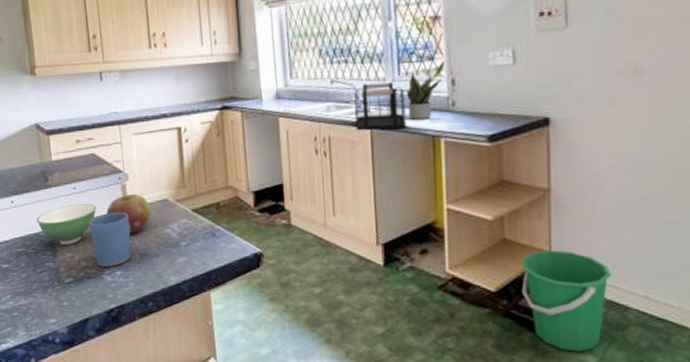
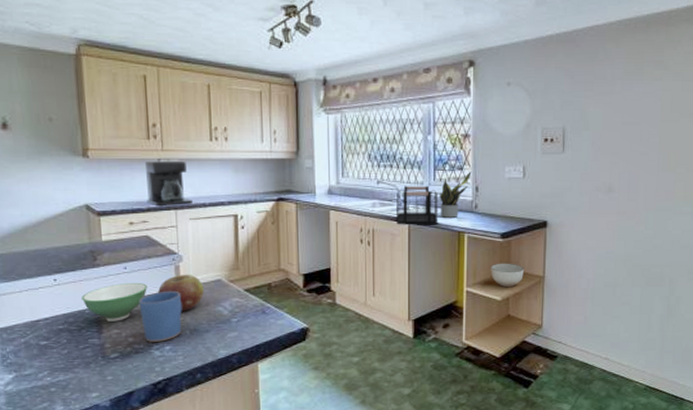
coffee maker: none [87,71,136,123] -> present [144,160,194,207]
bowl: none [476,172,523,204] -> present [490,263,525,288]
bucket: present [520,250,611,352] -> none [519,324,584,402]

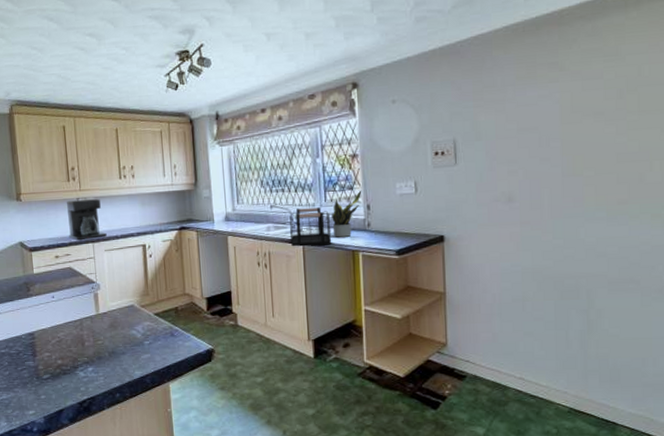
bowl: present [80,282,148,322] -> none [18,309,73,346]
mug: present [138,290,182,342] -> none [65,316,102,364]
fruit: present [158,274,204,312] -> none [81,300,120,335]
bowl: present [490,263,525,288] -> none [387,280,424,305]

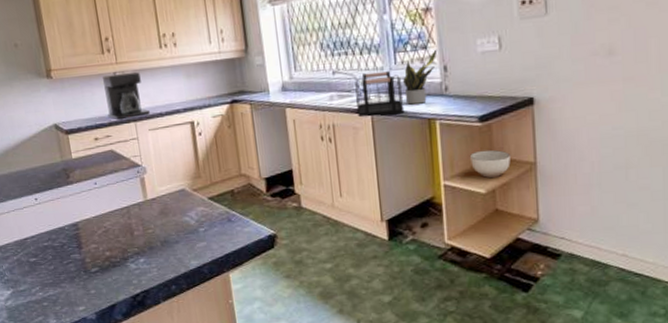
bowl: none [387,280,424,305] -> present [469,149,511,178]

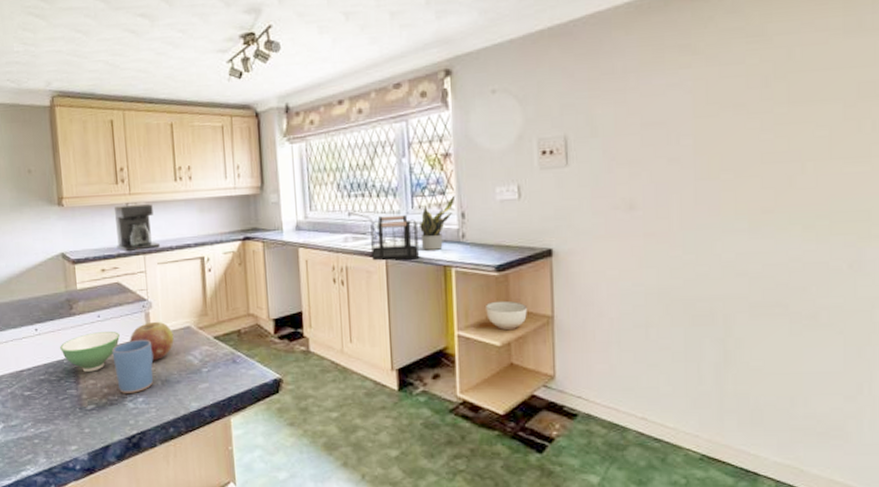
bowl: none [59,197,118,237] -> present [59,331,121,372]
mug: none [110,203,153,255] -> present [112,339,154,393]
fruit: none [127,185,170,224] -> present [130,321,174,361]

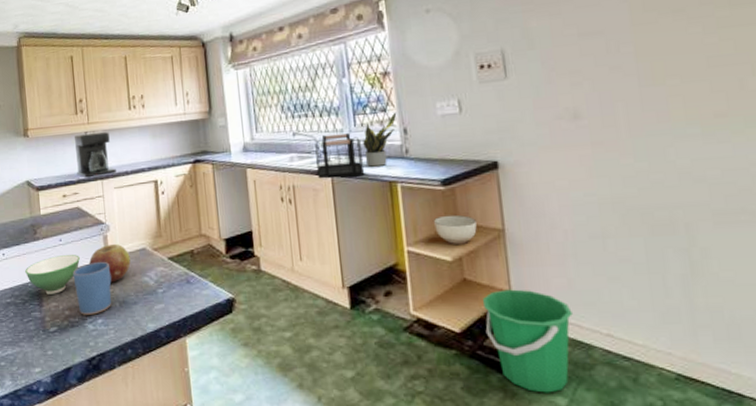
bucket: none [527,374,611,472] -> present [482,289,573,393]

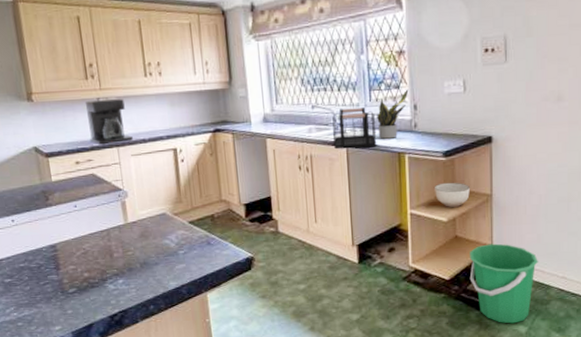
bowl: present [24,254,81,295] -> none [37,219,98,258]
mug: present [73,261,112,315] -> none [90,226,133,276]
fruit: present [89,243,131,283] -> none [107,209,151,246]

